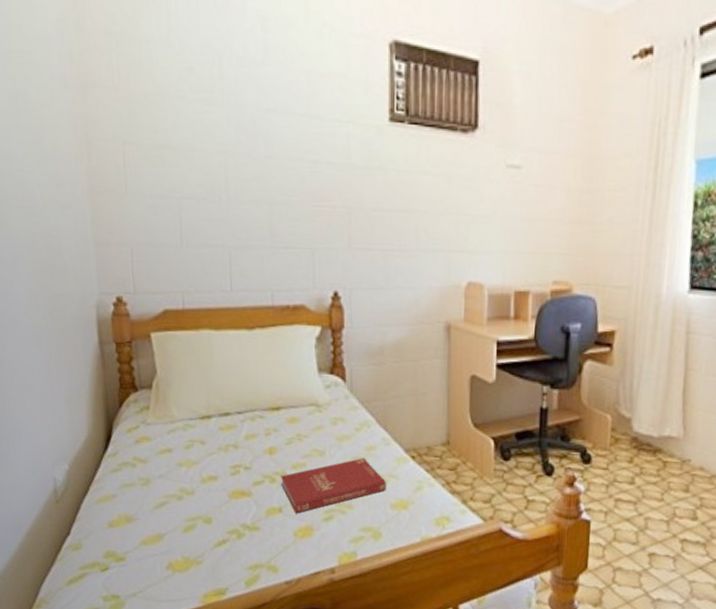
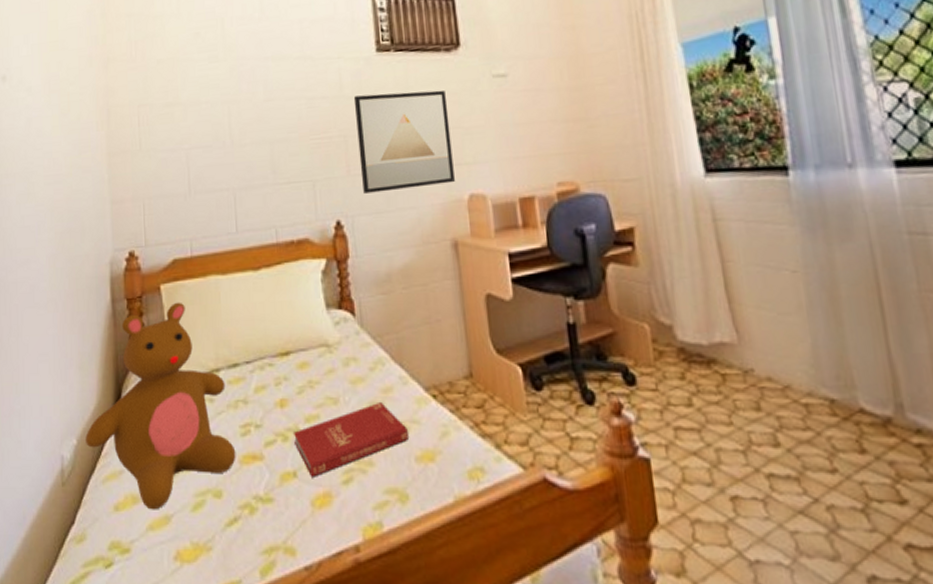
teddy bear: none [77,351,226,529] -> present [85,302,236,510]
wall art: none [361,167,458,269] -> present [353,90,455,194]

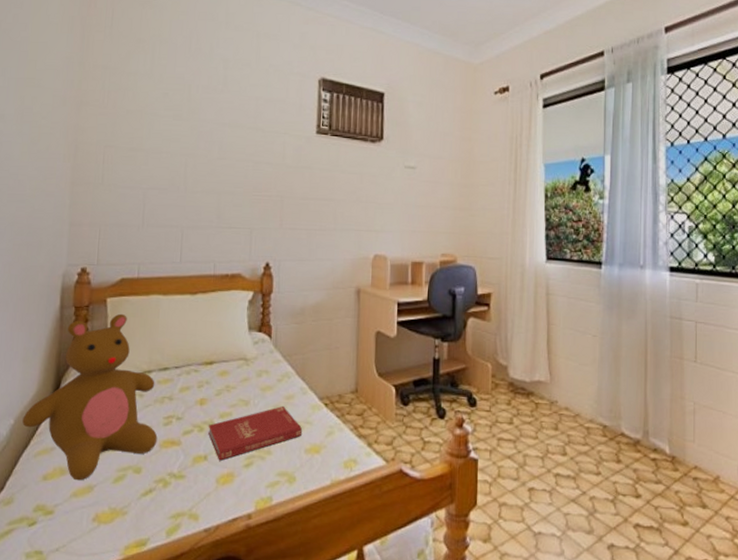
wall art: present [353,90,455,194] -> none [291,166,367,245]

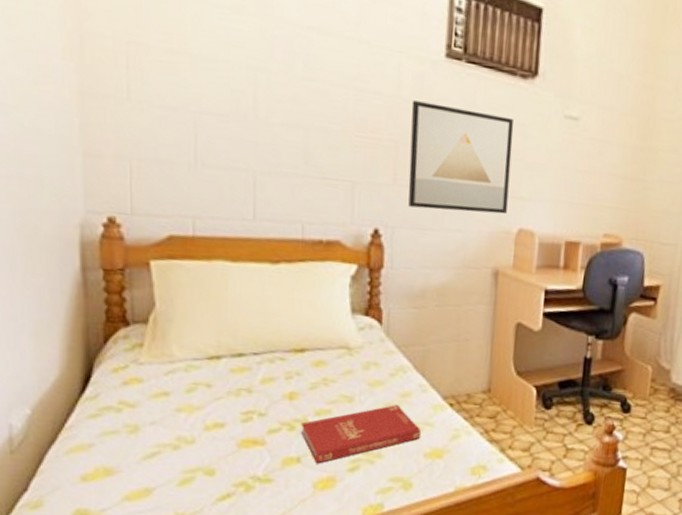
teddy bear: present [22,313,158,481] -> none [43,282,234,483]
wall art: none [291,166,367,245] -> present [408,101,514,215]

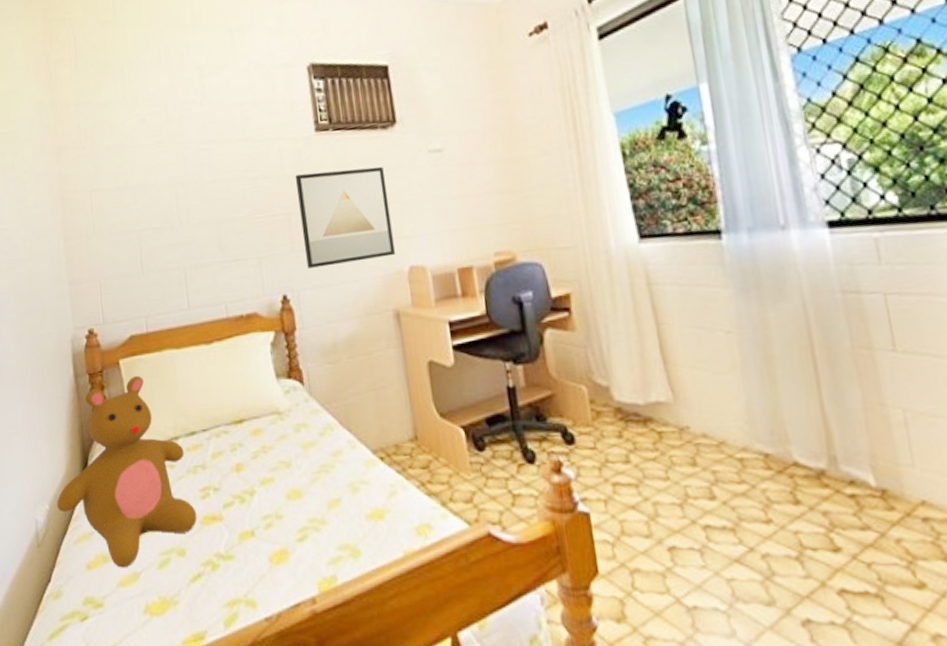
teddy bear: none [43,282,234,483] -> present [57,375,197,568]
book: present [301,404,422,464] -> none [250,464,359,536]

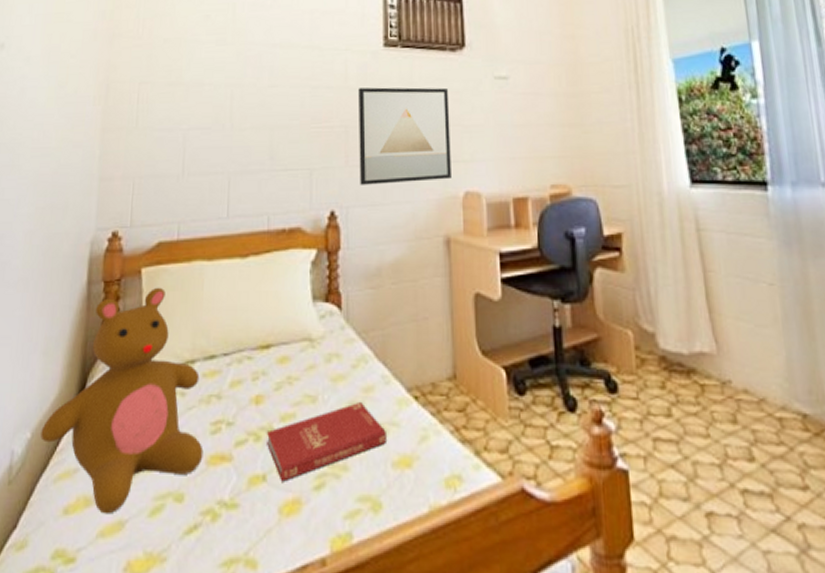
book: none [250,464,359,536] -> present [267,401,388,482]

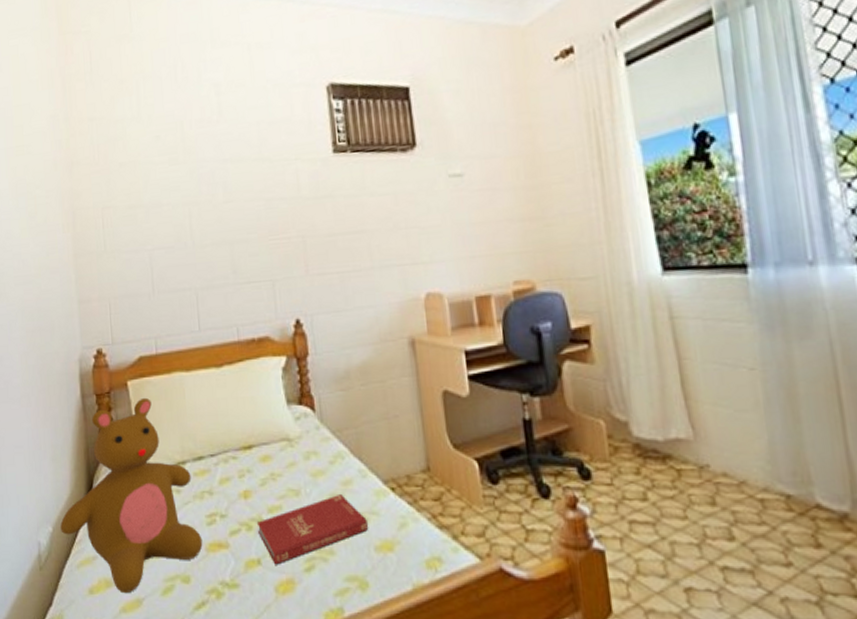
wall art: present [357,87,451,185] -> none [311,190,412,293]

